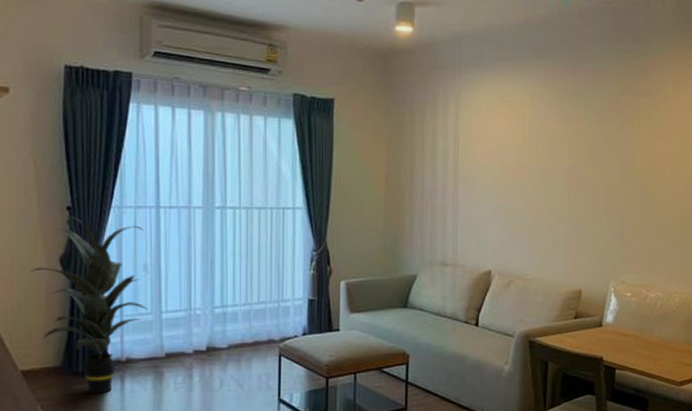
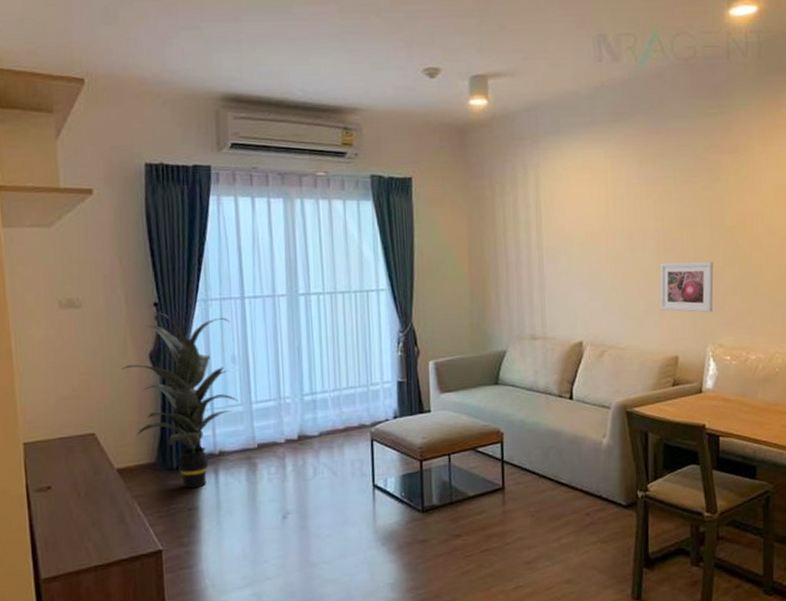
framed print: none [568,199,621,250] -> present [659,262,714,313]

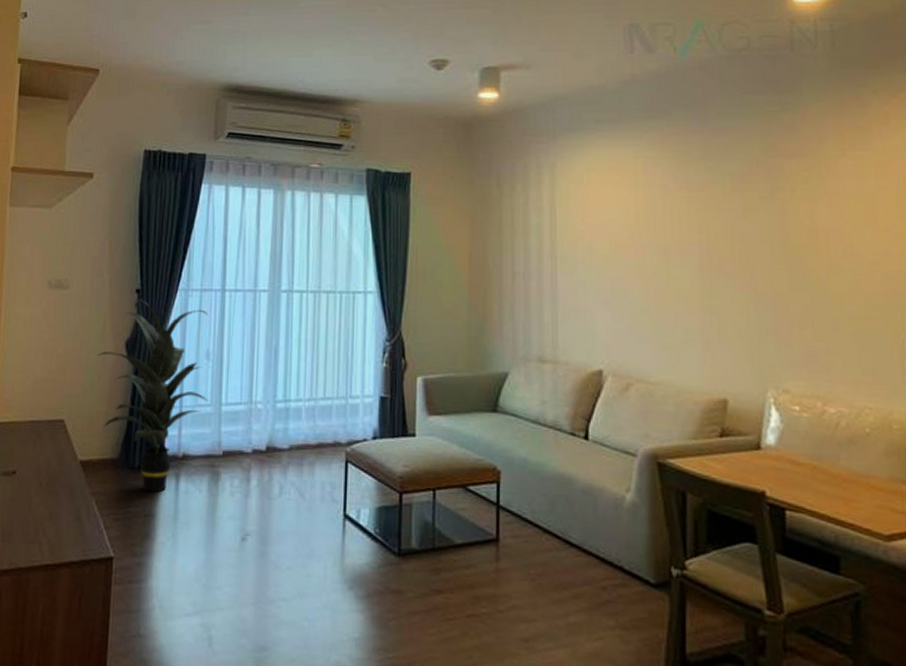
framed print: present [659,262,714,313] -> none [703,283,776,349]

